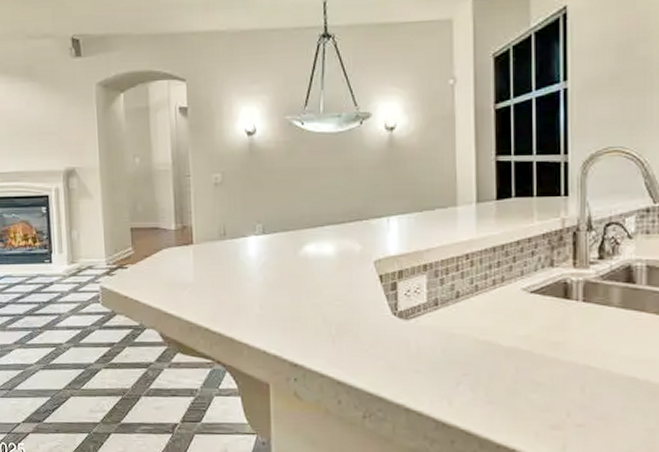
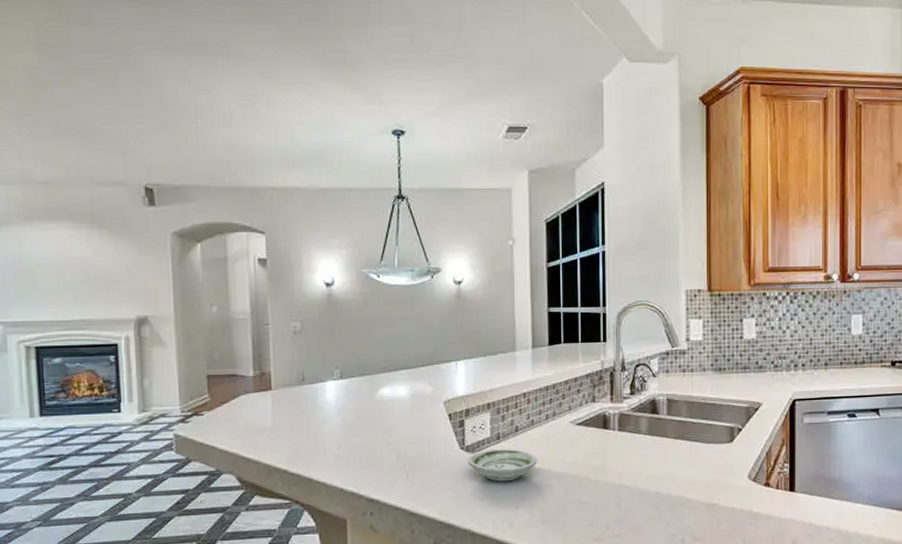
saucer: none [401,317,482,354] -> present [468,449,537,482]

